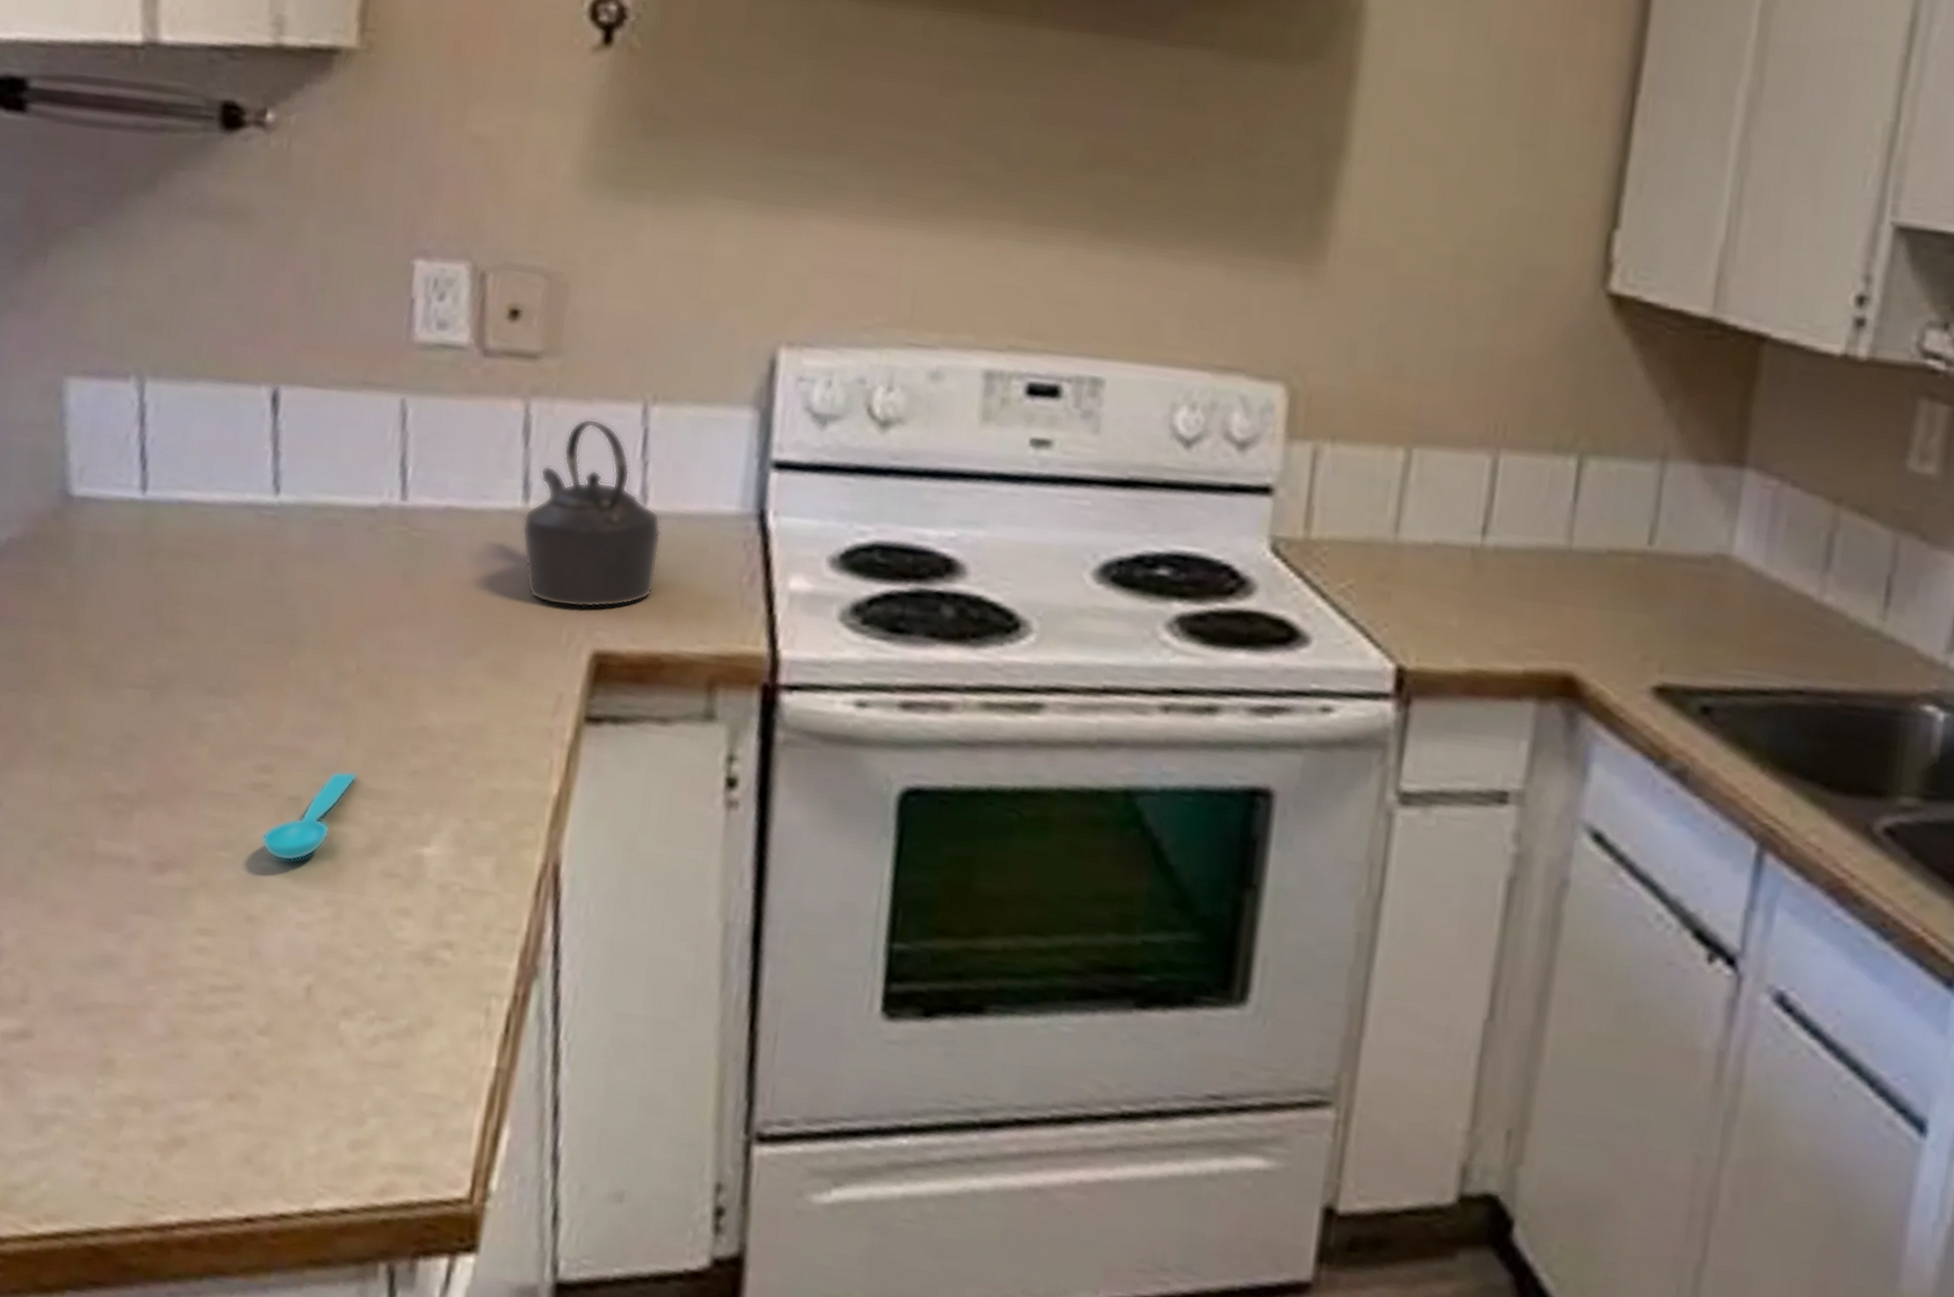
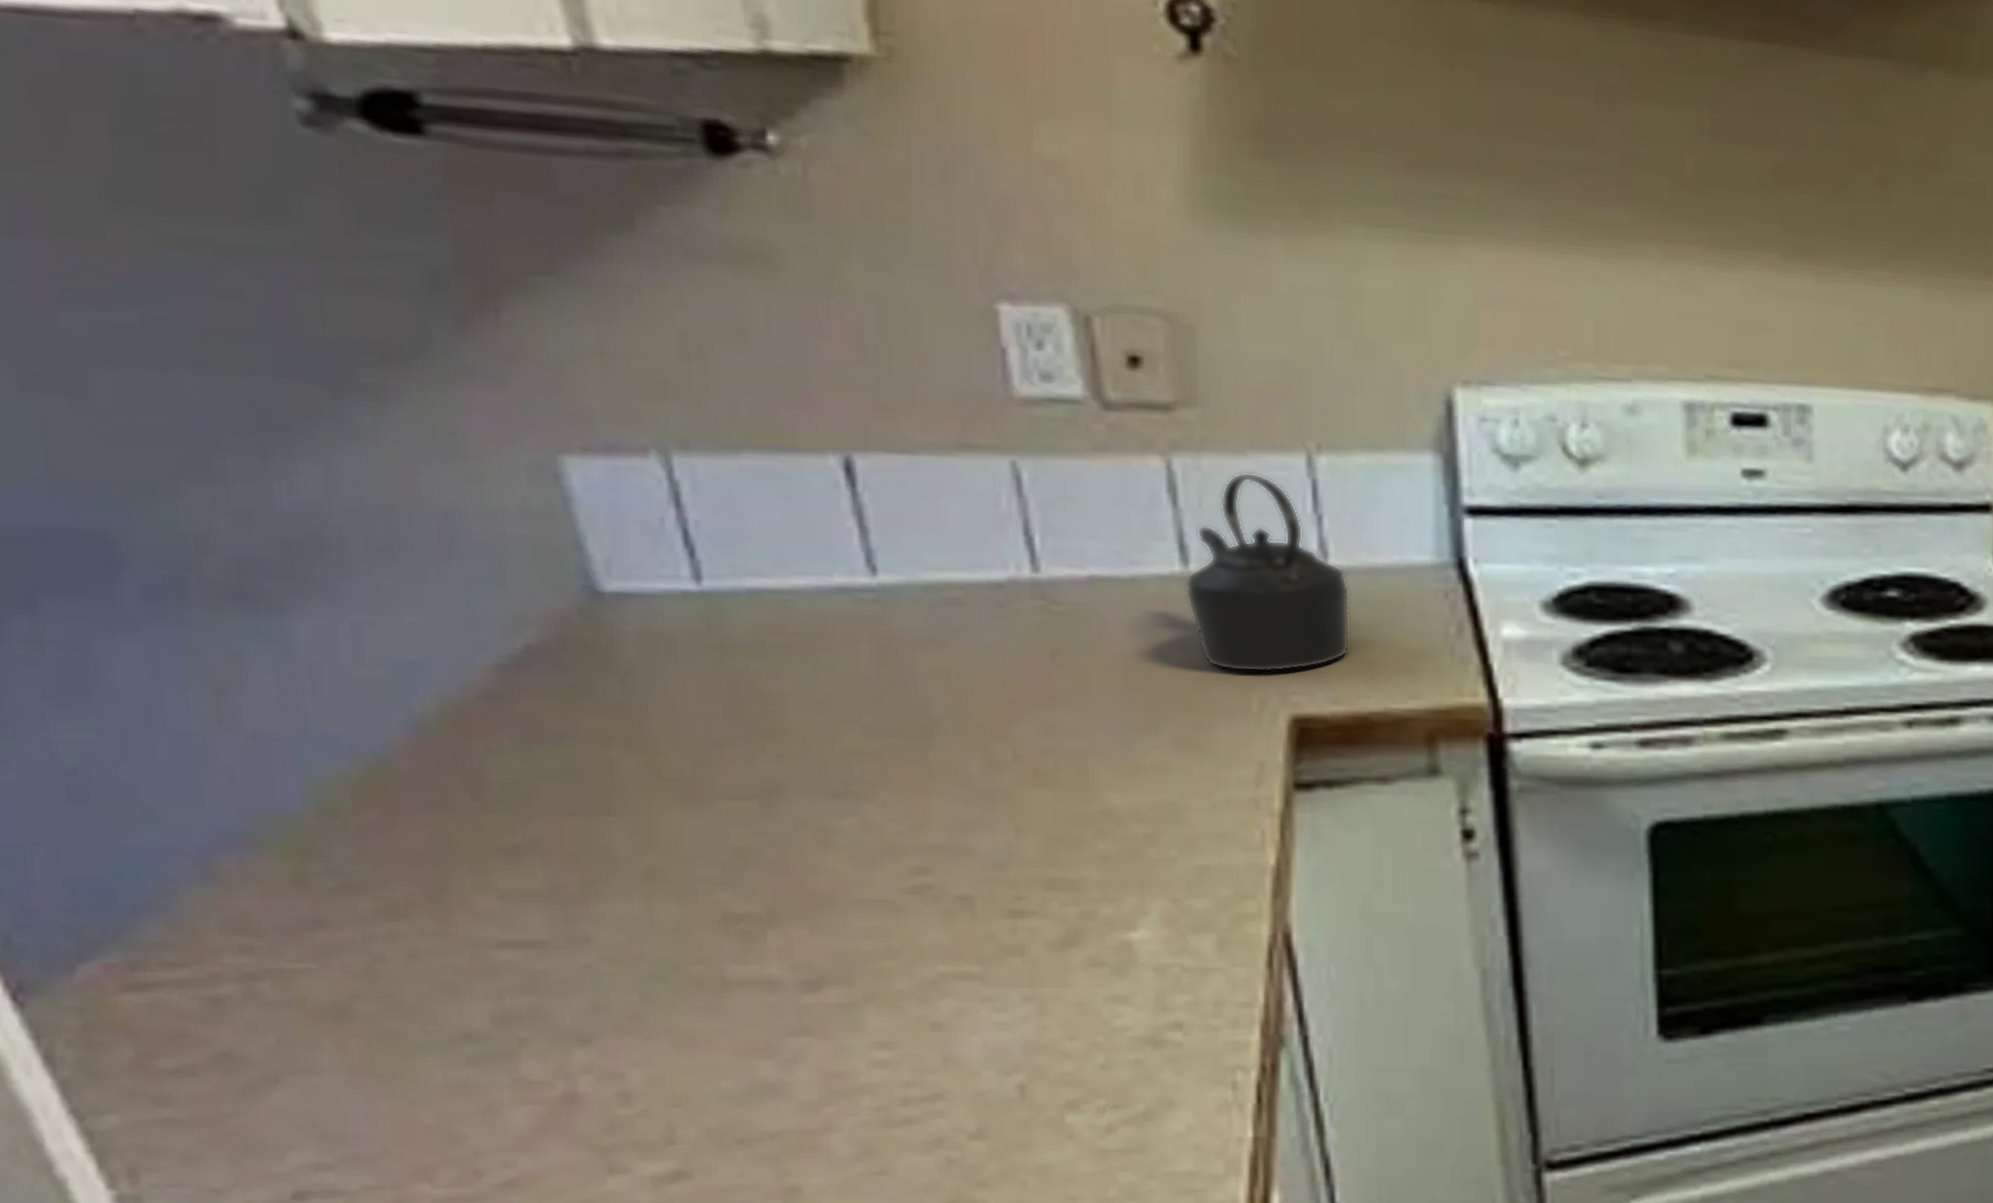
spoon: present [261,771,358,862] -> none [933,863,1037,963]

